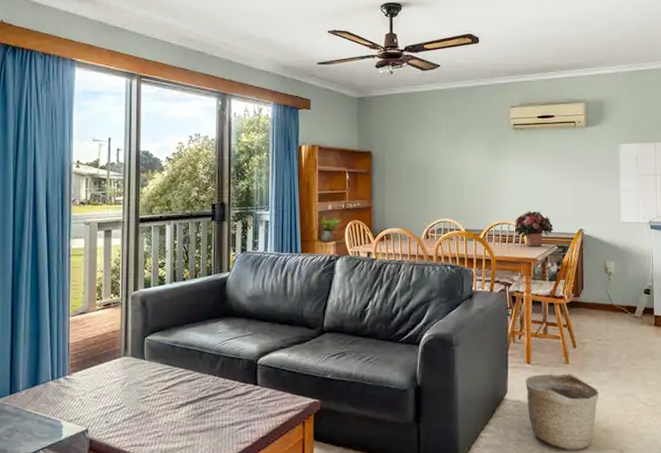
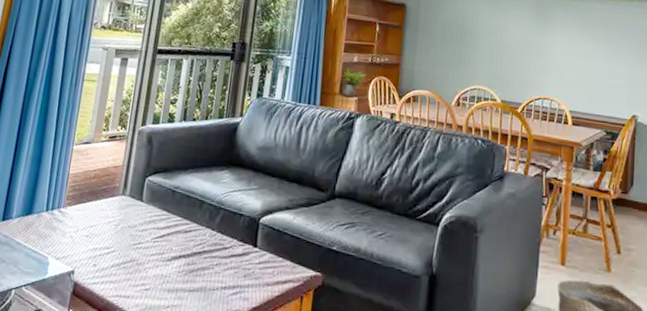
bouquet: present [514,211,553,247] -> none [557,87,602,130]

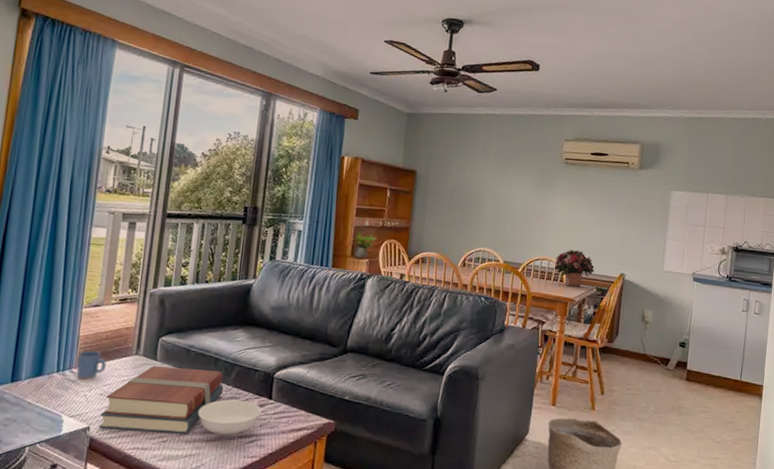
mug: none [64,189,94,220] -> present [76,351,106,380]
books: none [83,207,208,282] -> present [98,366,224,434]
bowl: none [181,245,246,287] -> present [198,399,261,437]
bouquet: none [557,87,602,130] -> present [554,249,595,287]

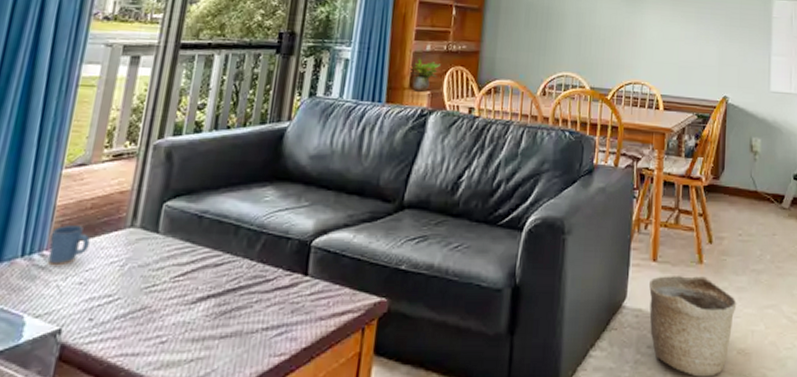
books: present [98,366,224,434] -> none [74,241,246,331]
bowl: present [198,399,261,437] -> none [210,279,294,330]
bouquet: present [554,249,595,287] -> none [648,70,694,115]

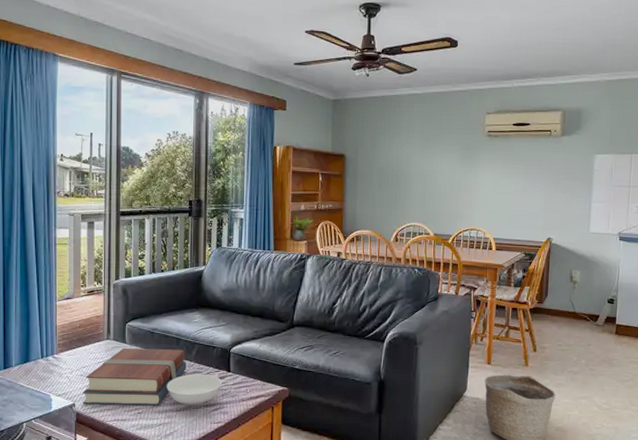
mug: present [47,225,90,265] -> none [58,338,82,363]
books: none [74,241,246,331] -> present [83,348,187,406]
bowl: none [210,279,294,330] -> present [167,374,222,407]

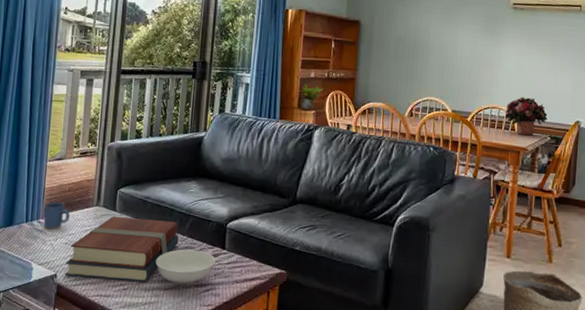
mug: none [58,338,82,363] -> present [43,202,70,230]
bouquet: none [482,218,522,253] -> present [504,97,548,136]

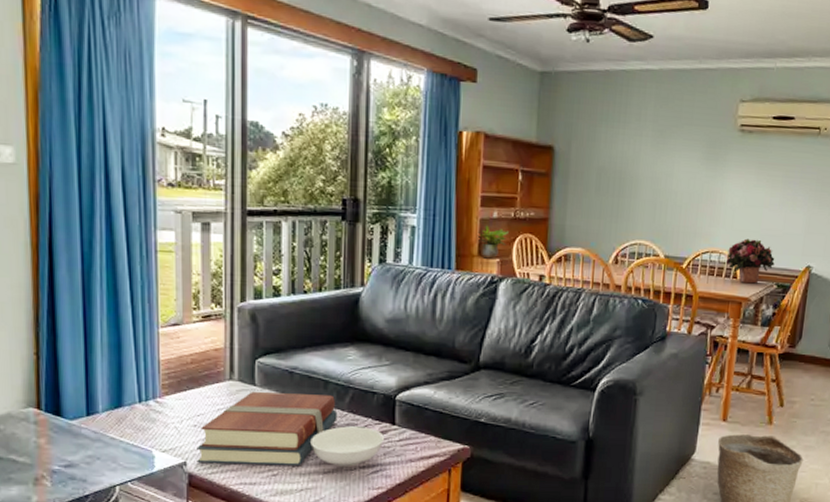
mug: present [43,202,70,230] -> none [162,377,196,410]

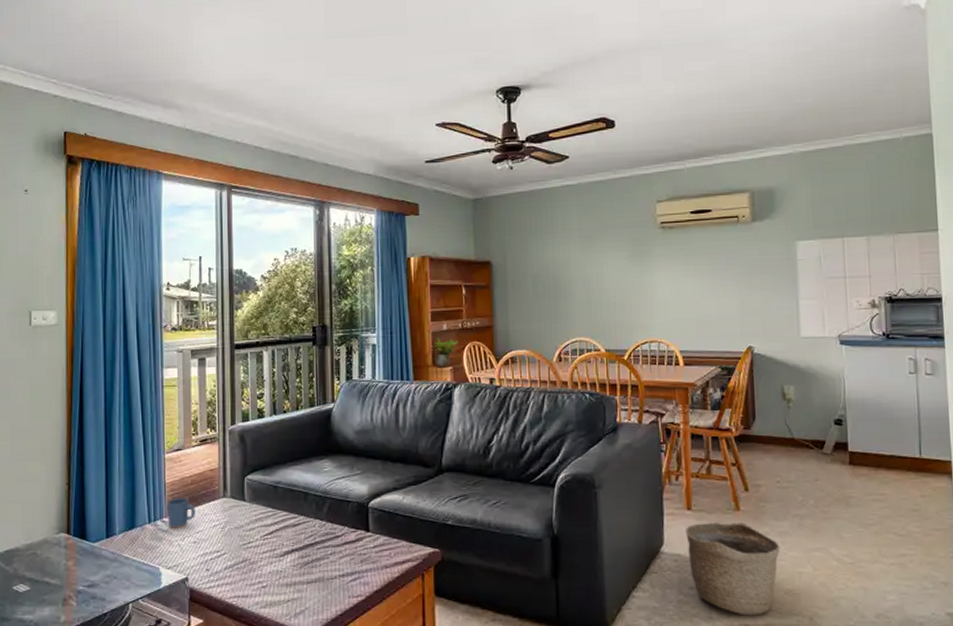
mug: none [162,377,196,410] -> present [167,498,196,528]
books: present [197,392,338,466] -> none [196,506,317,578]
bowl: present [310,426,384,468] -> none [294,535,360,577]
bouquet: present [725,238,775,284] -> none [665,325,715,369]

